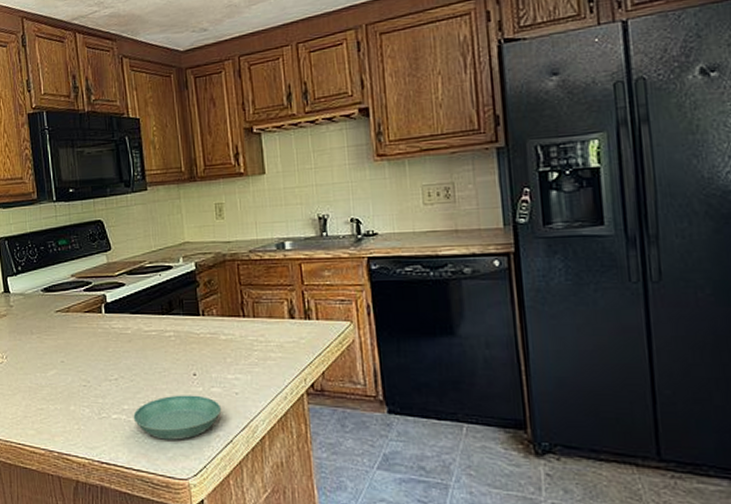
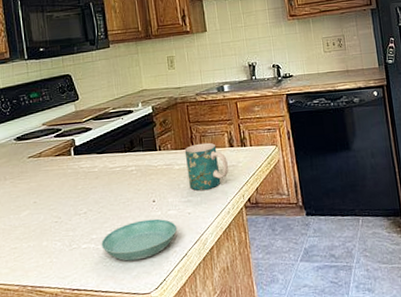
mug: none [233,311,287,367] -> present [184,142,228,191]

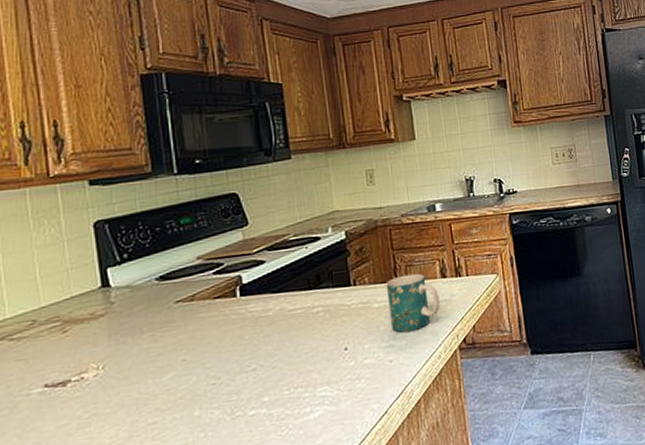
saucer: present [101,218,178,261] -> none [275,370,376,427]

